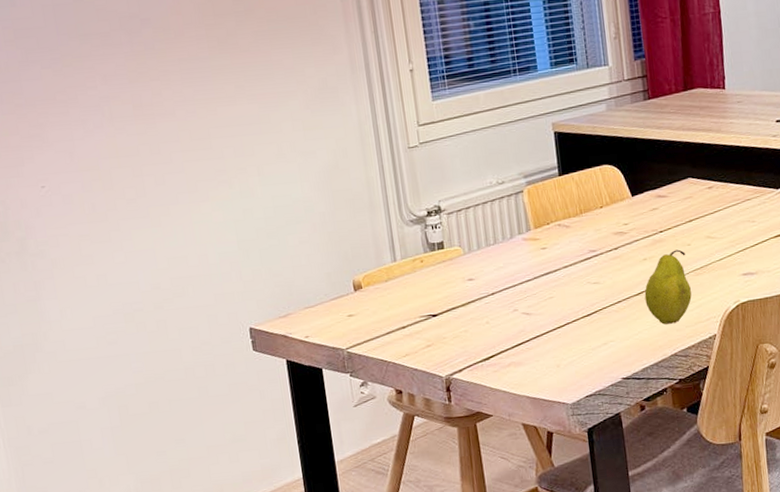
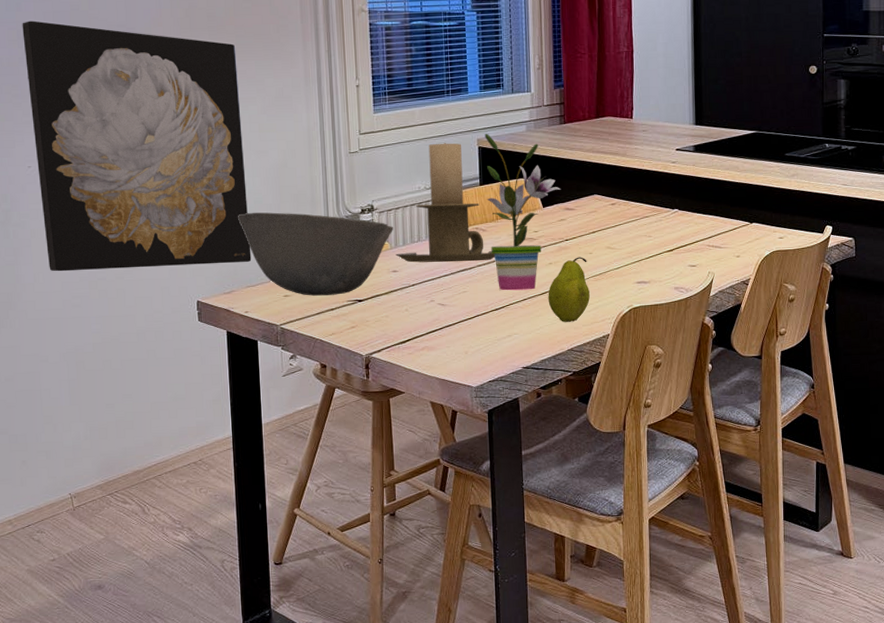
wall art: none [18,16,308,306] -> present [22,20,252,272]
bowl: none [286,220,465,314] -> present [237,212,393,296]
candle holder: none [470,129,583,269] -> present [396,143,496,263]
potted plant: none [560,115,650,293] -> present [485,133,561,291]

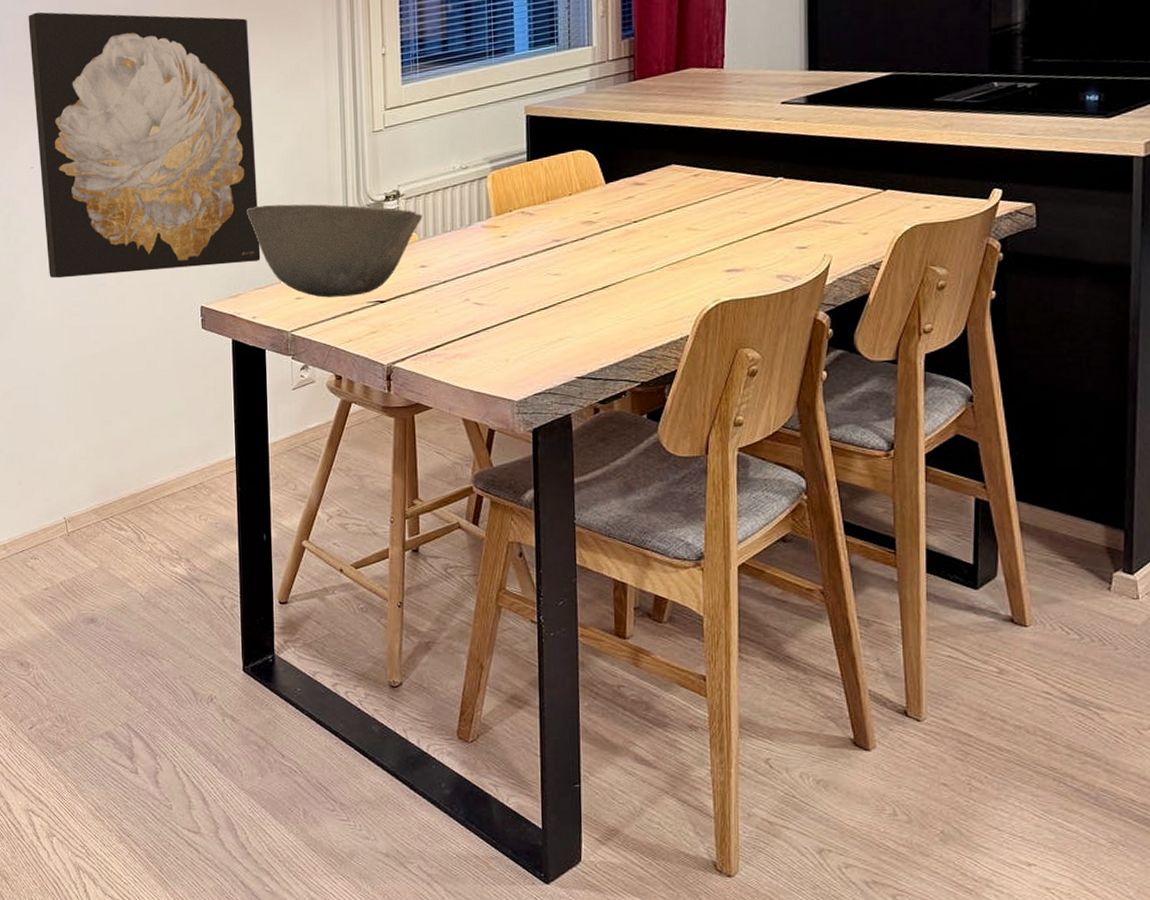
candle holder: present [396,143,496,263] -> none [424,113,545,256]
potted plant: present [485,133,561,291] -> none [534,98,628,286]
fruit: present [548,257,590,322] -> none [610,241,664,322]

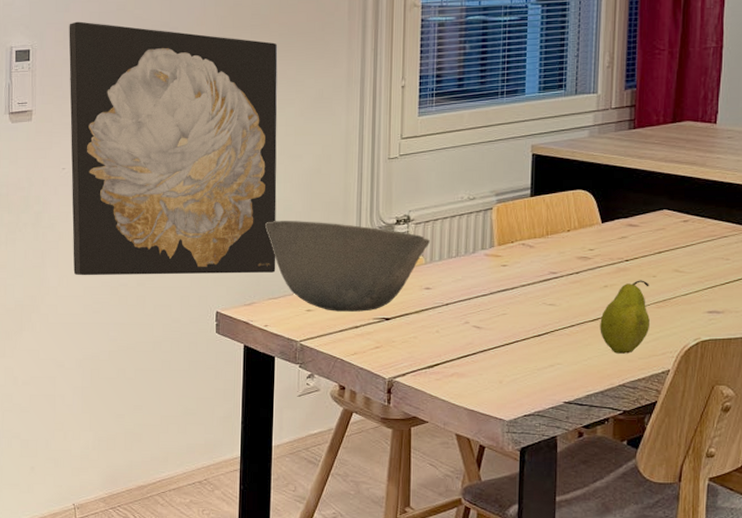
fruit: none [610,241,664,322] -> present [600,280,650,354]

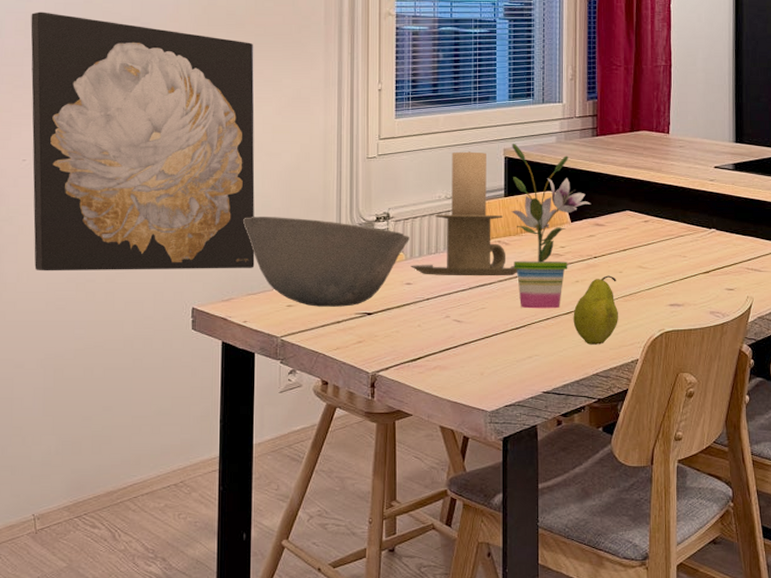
candle holder: none [430,149,543,281] -> present [410,151,518,276]
potted plant: none [537,138,624,315] -> present [511,143,590,309]

